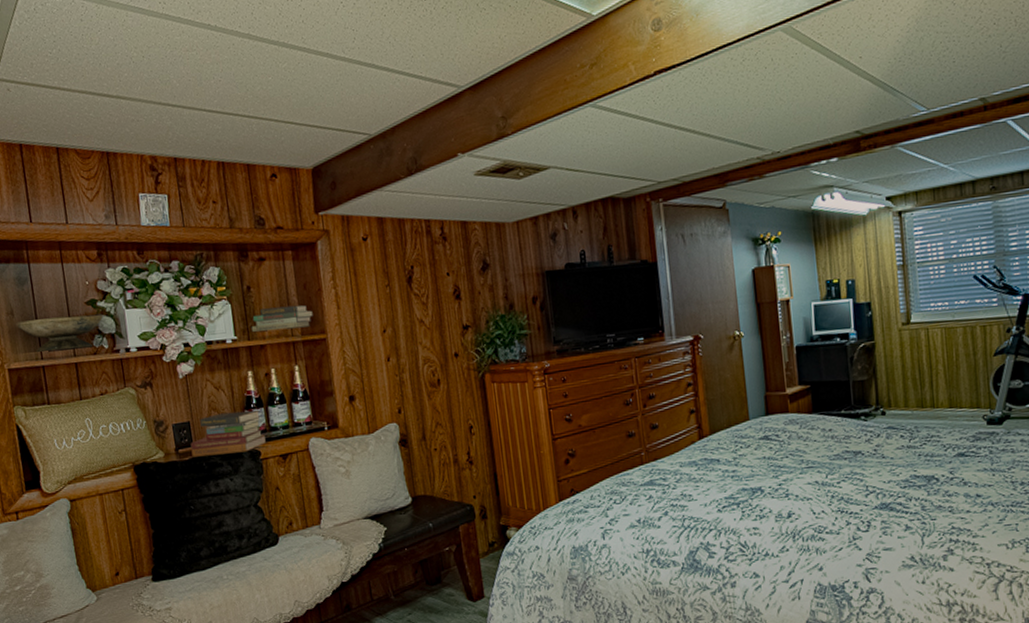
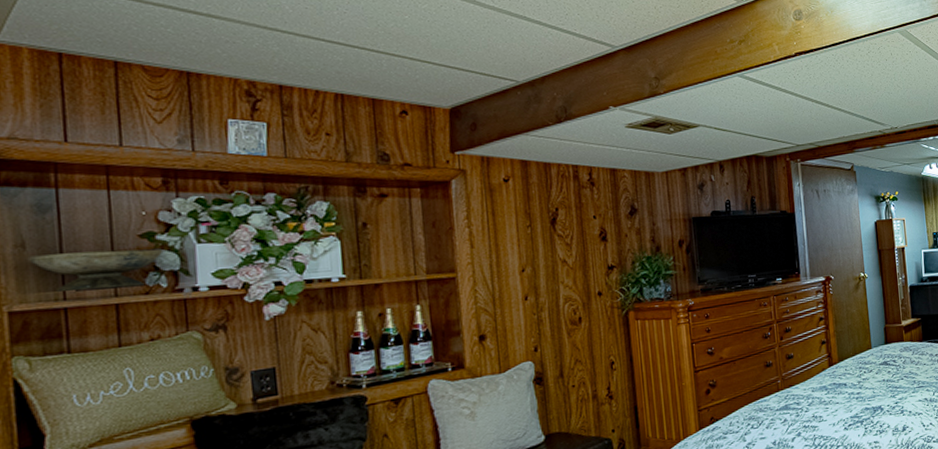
books: present [190,410,267,458] -> none [274,352,376,407]
books: present [251,305,313,333] -> none [364,243,442,271]

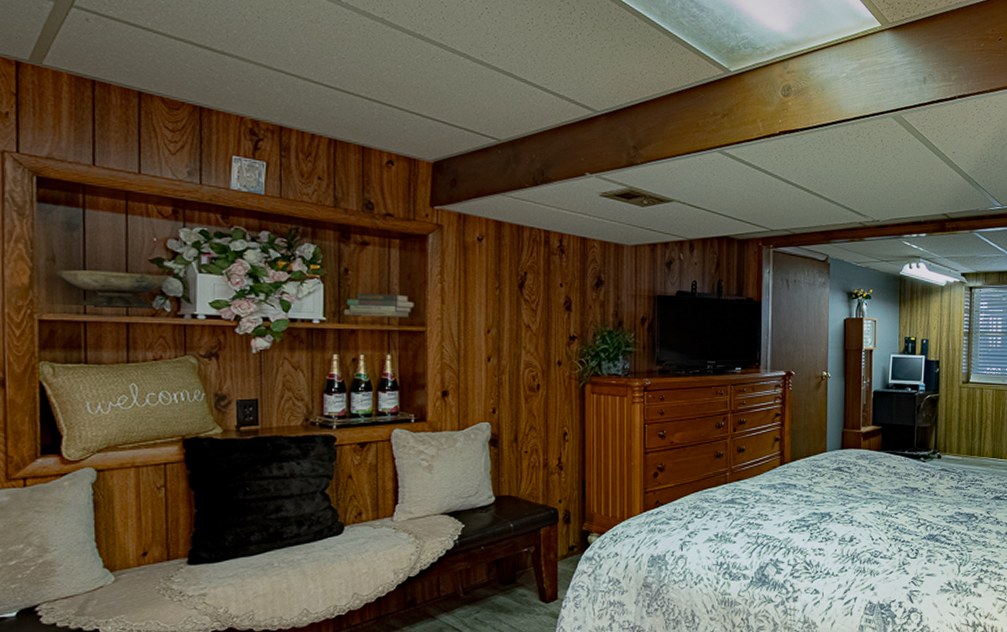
books: none [364,243,442,271] -> present [343,293,414,318]

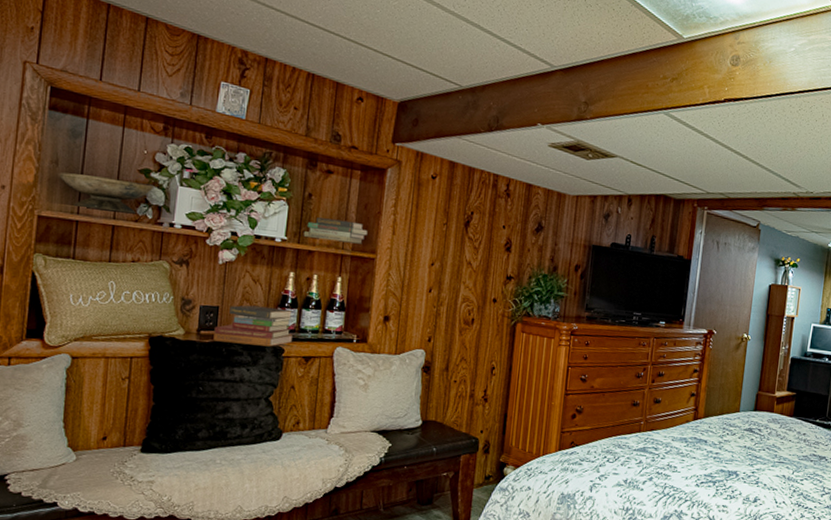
books: none [255,394,345,437] -> present [213,305,293,347]

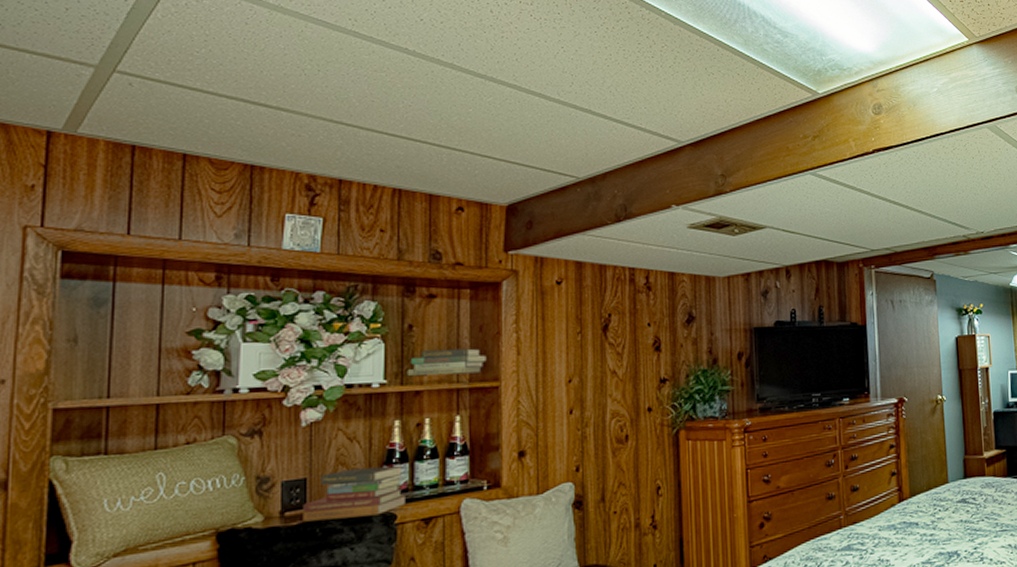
decorative bowl: present [59,172,153,214] -> none [80,346,208,390]

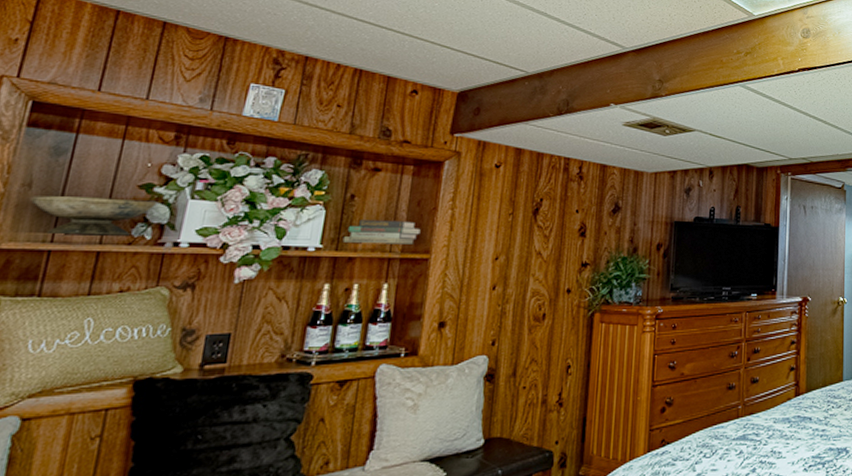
decorative bowl: none [80,346,208,390] -> present [31,196,156,236]
books: present [303,465,407,522] -> none [220,327,325,376]

